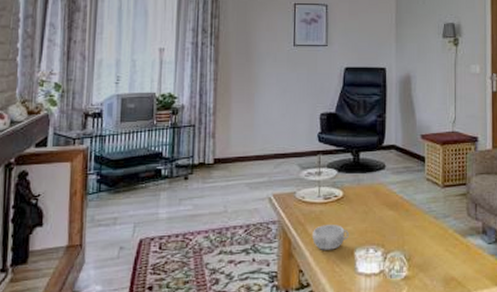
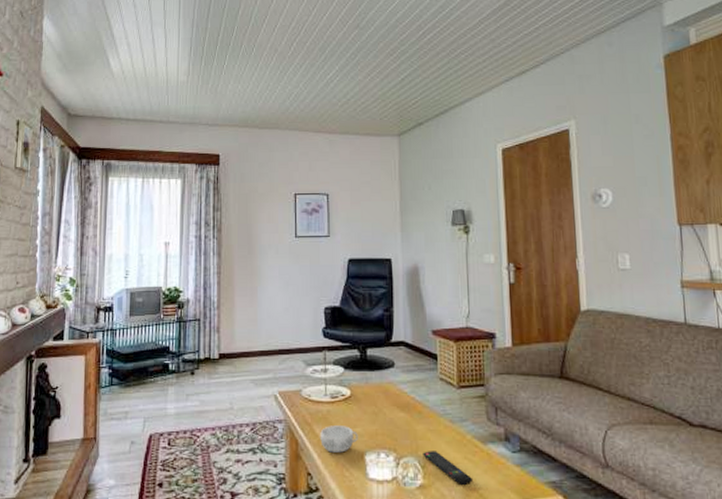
remote control: none [408,245,452,276] -> present [423,451,472,486]

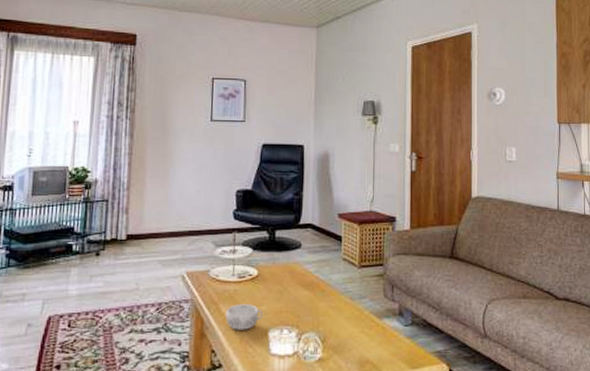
remote control: present [423,451,472,486] -> none [323,326,367,358]

